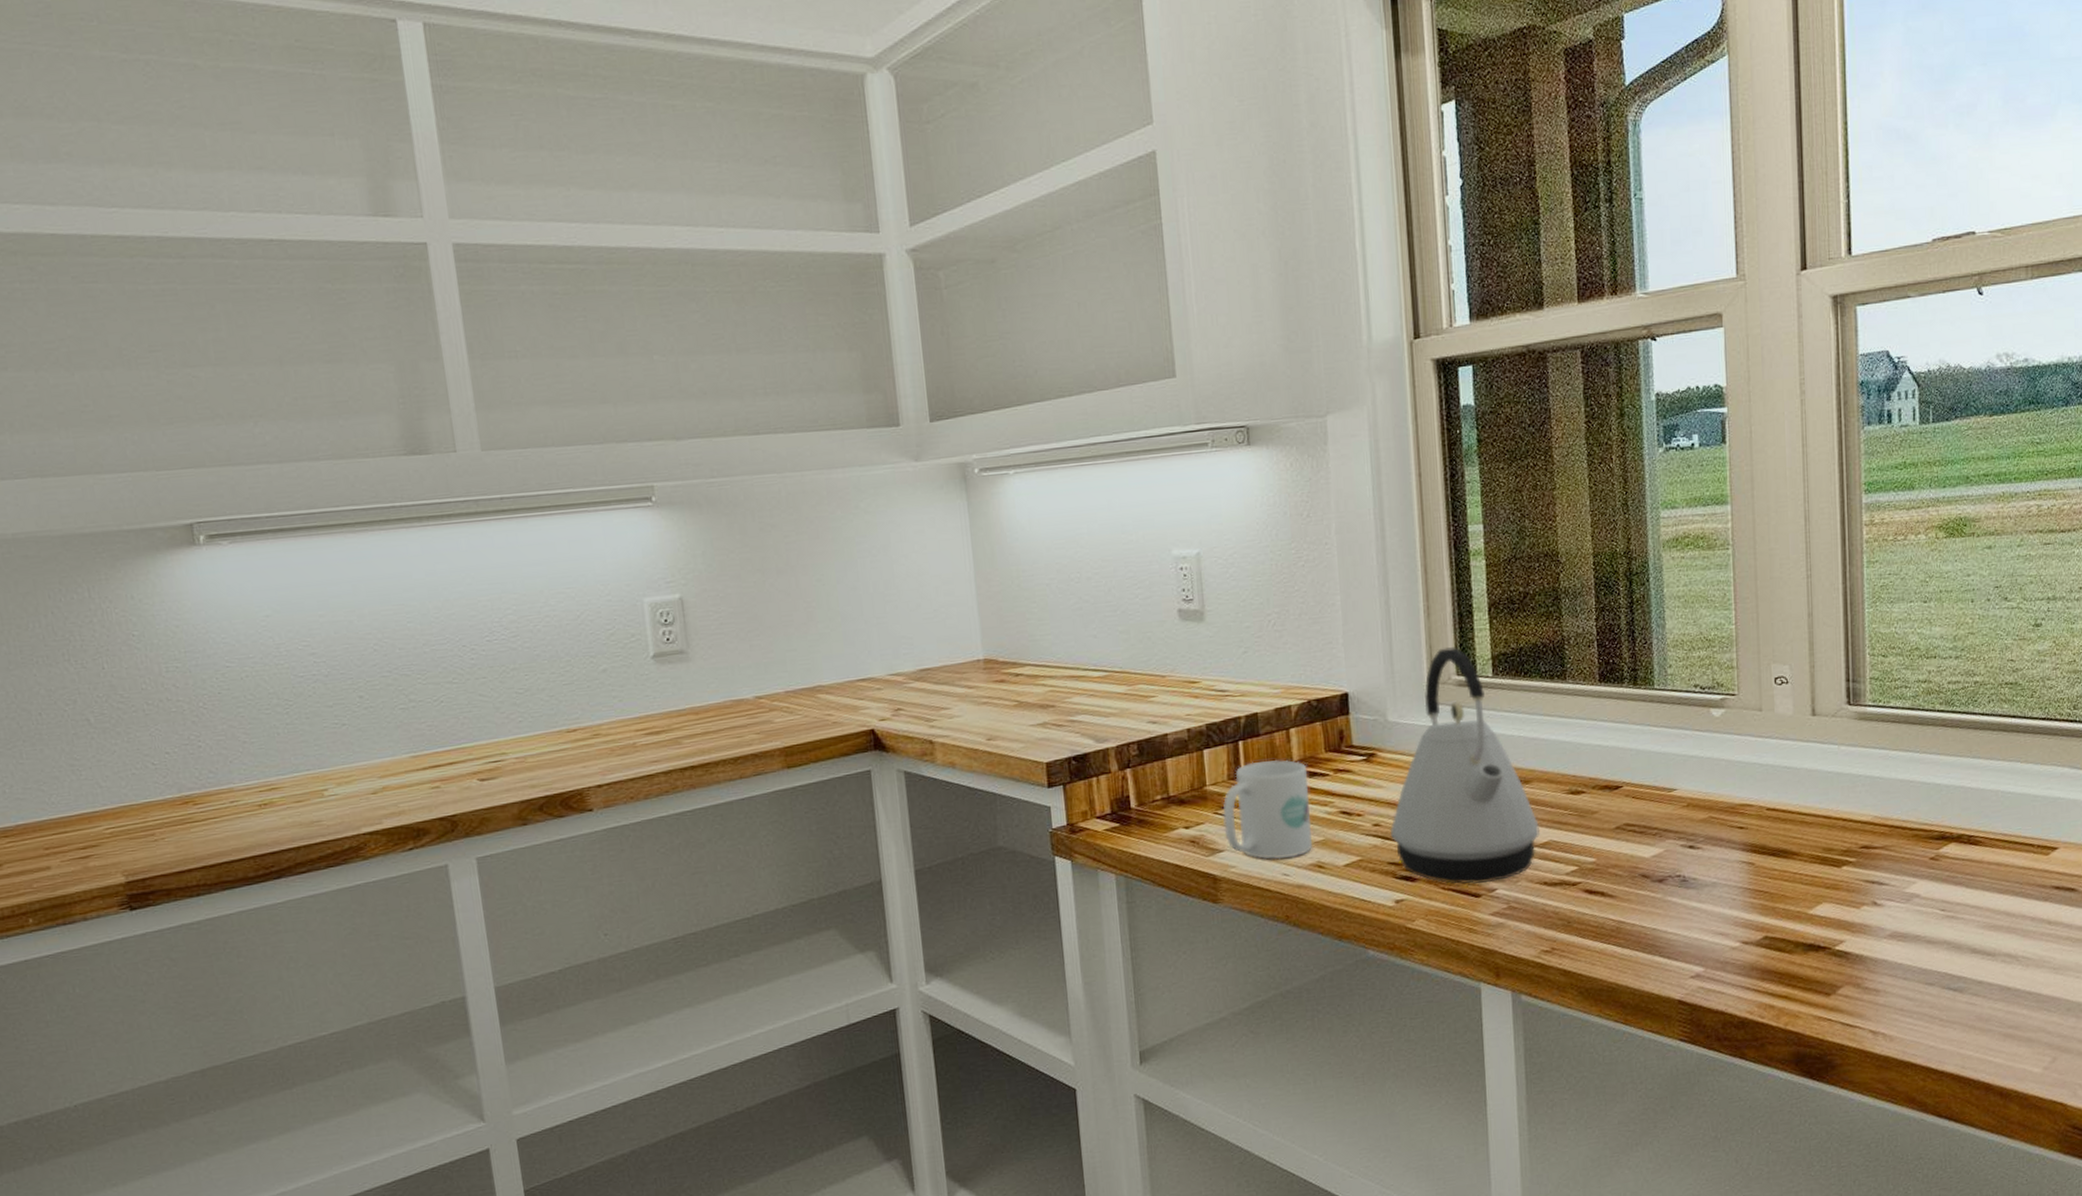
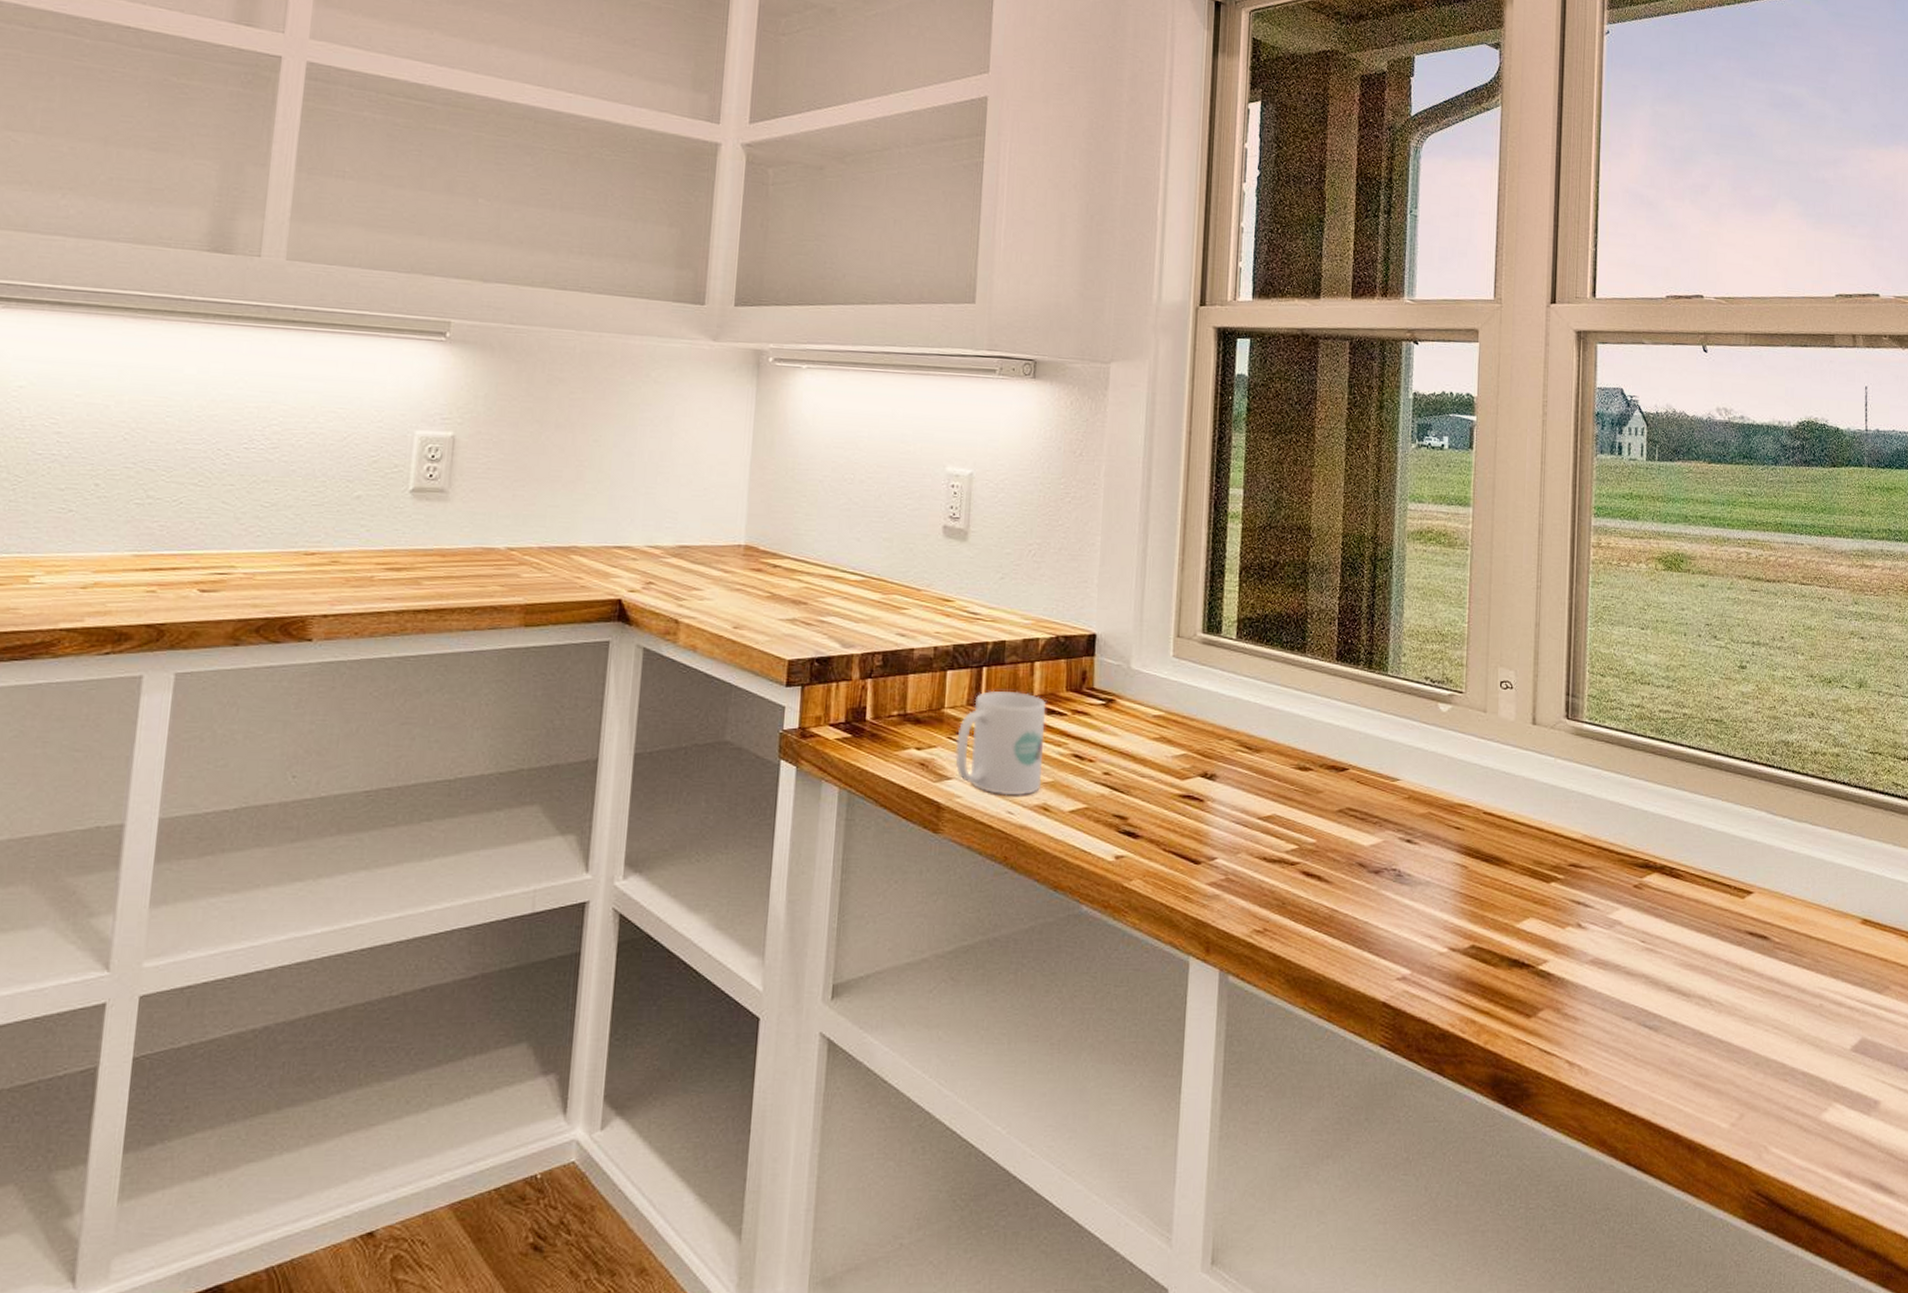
kettle: present [1389,647,1539,885] -> none [1119,604,1265,851]

